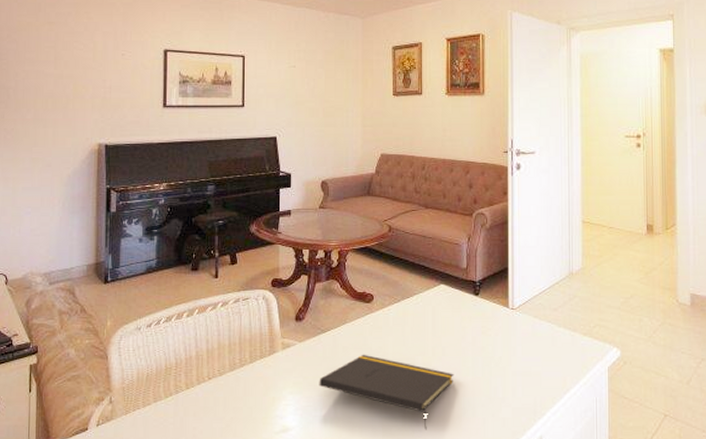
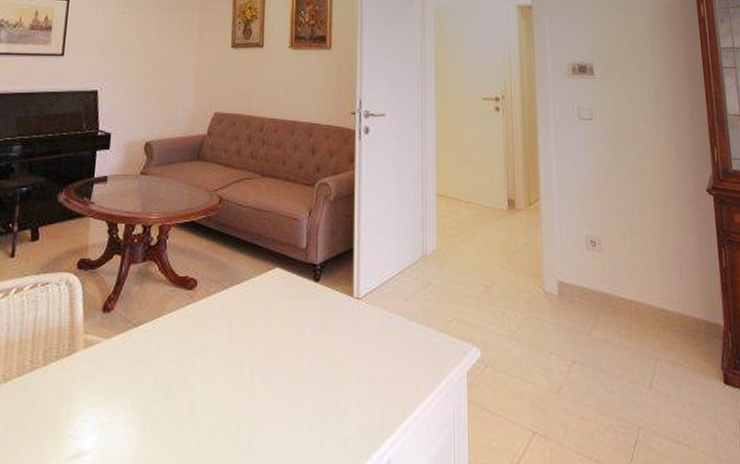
notepad: present [319,354,454,430] -> none [125,354,288,454]

